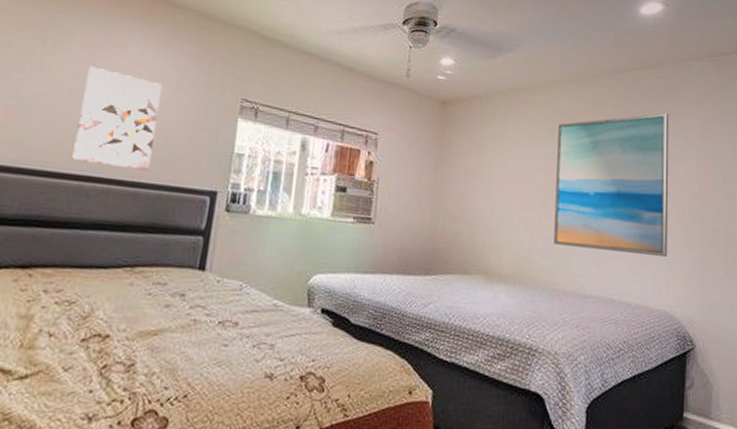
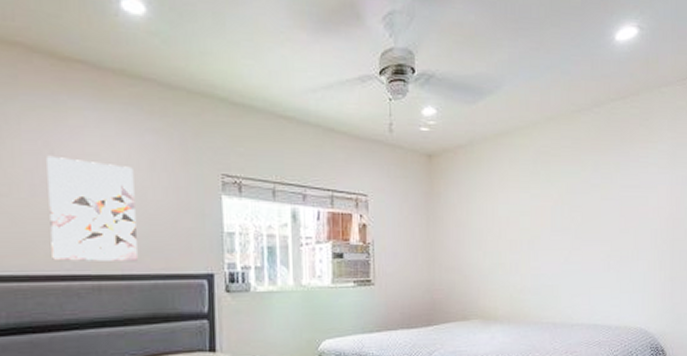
wall art: present [553,113,669,257] -> none [542,143,644,282]

